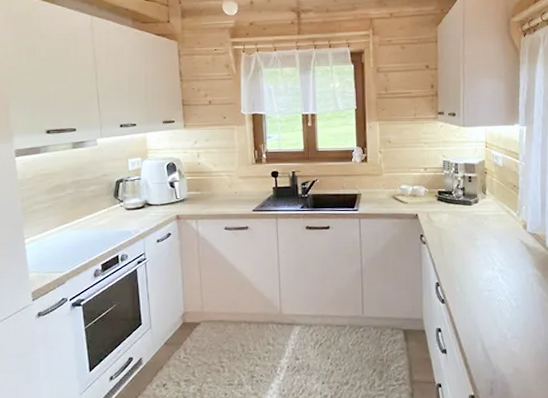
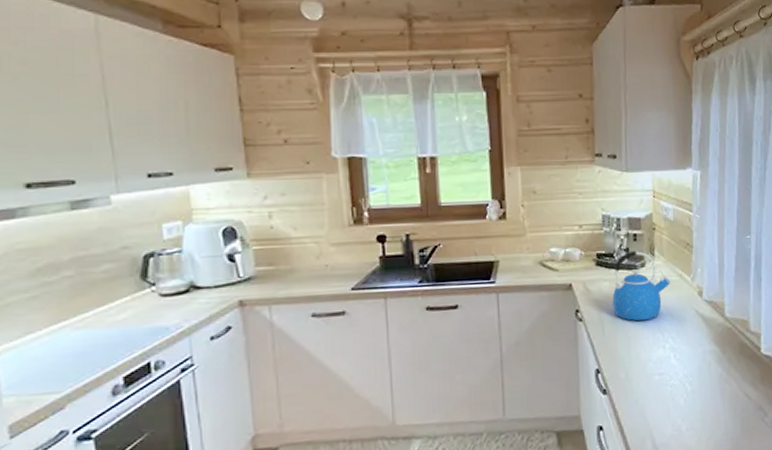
kettle: none [450,189,500,247] -> present [612,250,671,322]

